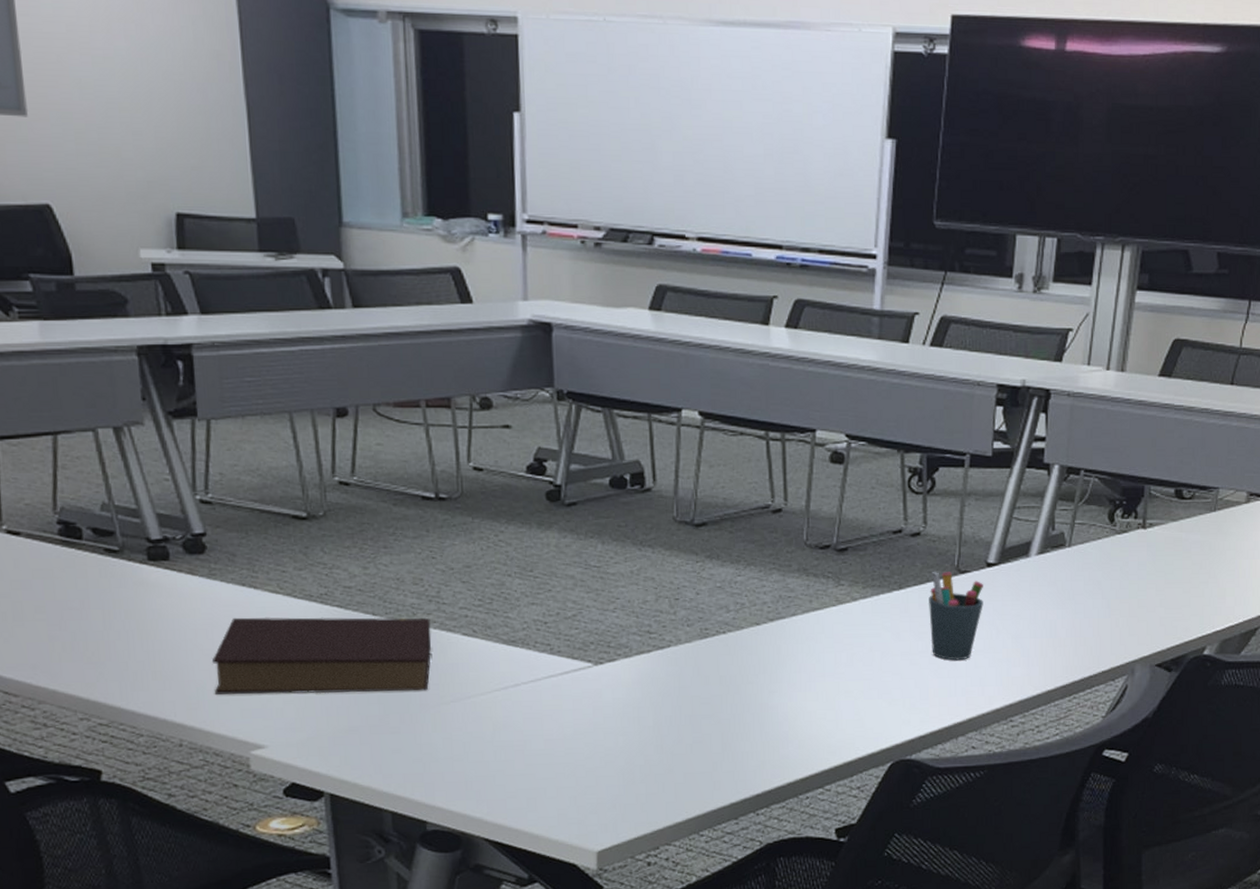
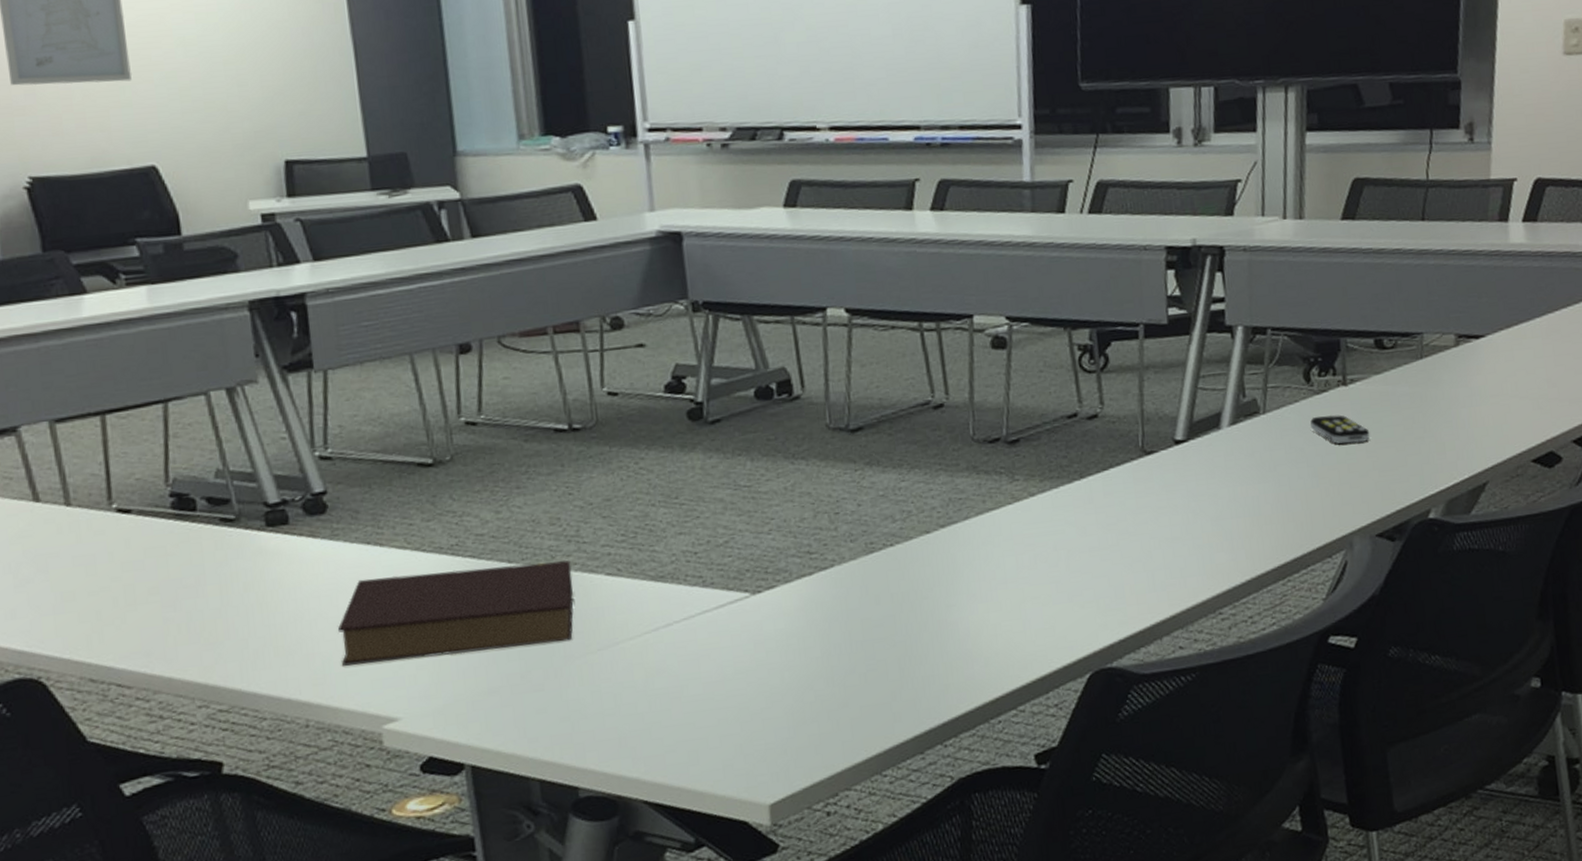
pen holder: present [929,572,983,661] -> none [1114,454,1176,552]
remote control: none [1110,553,1161,582] -> present [1310,414,1370,444]

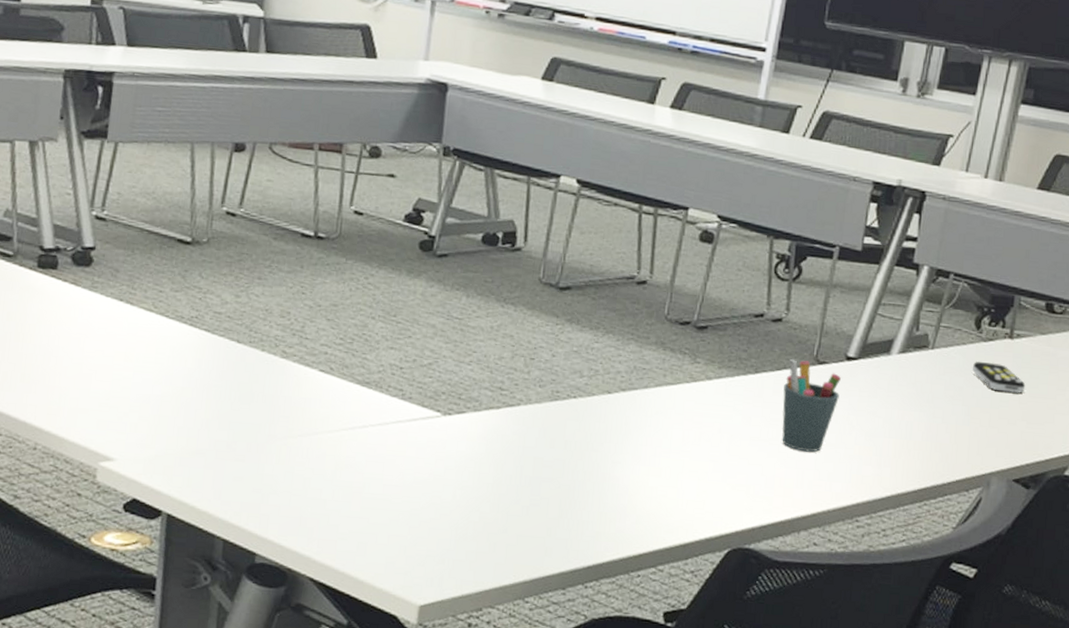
book: present [338,559,574,666] -> none [76,330,291,422]
pen holder: none [1114,454,1176,552] -> present [781,359,841,452]

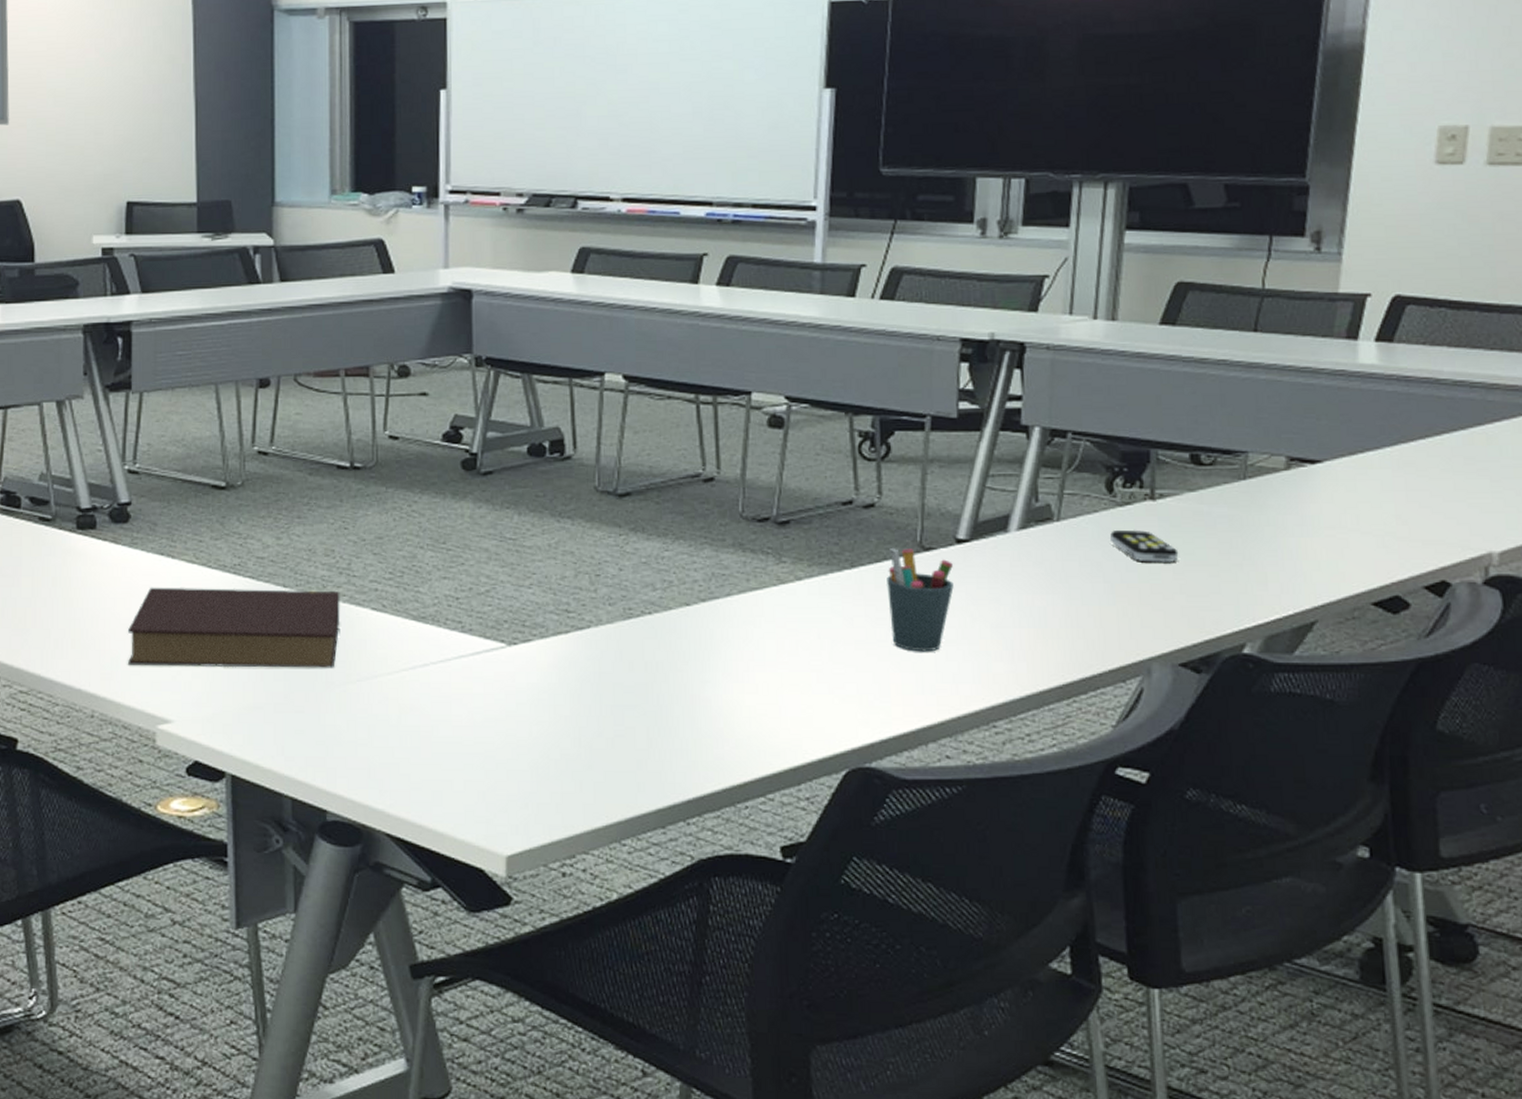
book: none [76,330,291,422] -> present [128,587,340,668]

